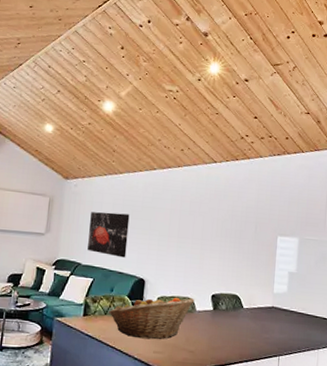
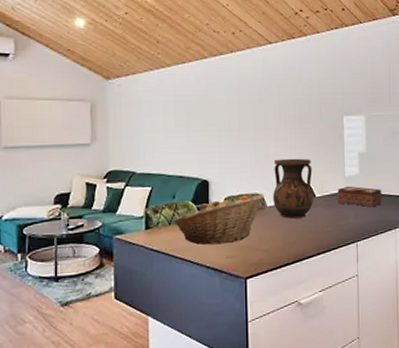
wall art: present [87,212,130,258] -> none [140,111,185,160]
vase: none [202,268,243,326] -> present [272,158,313,219]
tissue box: none [264,302,309,326] -> present [337,186,382,208]

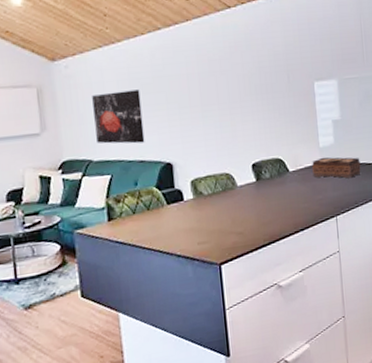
wall art: none [140,111,185,160] -> present [92,89,145,144]
fruit basket: present [173,193,264,245] -> none [137,172,234,233]
vase: present [272,158,313,219] -> none [241,131,287,198]

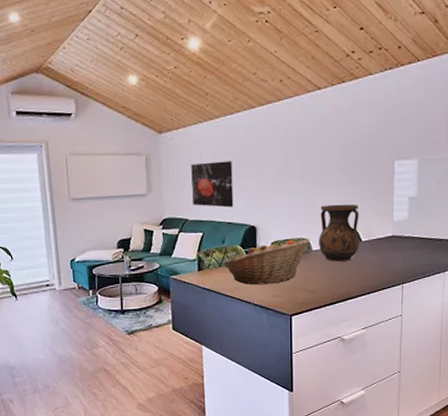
fruit basket: none [137,172,234,233] -> present [223,237,310,285]
vase: none [241,131,287,198] -> present [318,204,359,262]
tissue box: present [312,157,361,179] -> none [384,230,432,251]

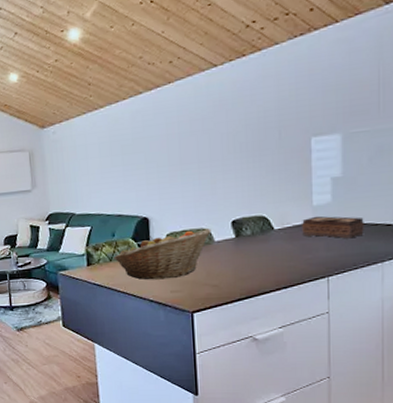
wall art: present [191,161,234,208] -> none [76,151,123,200]
vase: present [318,204,359,262] -> none [220,189,271,253]
tissue box: none [384,230,432,251] -> present [302,216,364,239]

